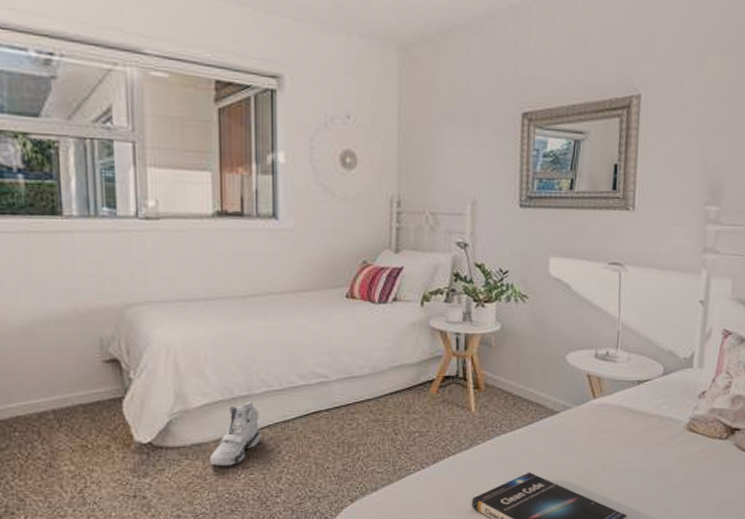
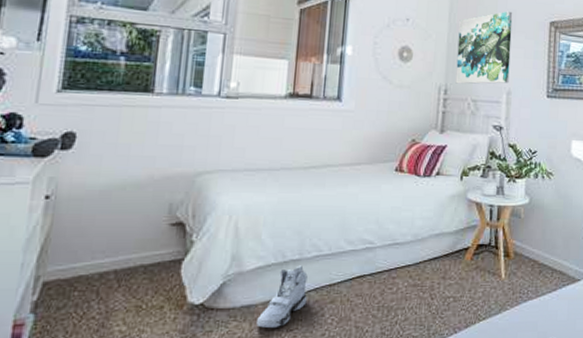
wall art: none [410,101,476,194] -> present [455,11,513,84]

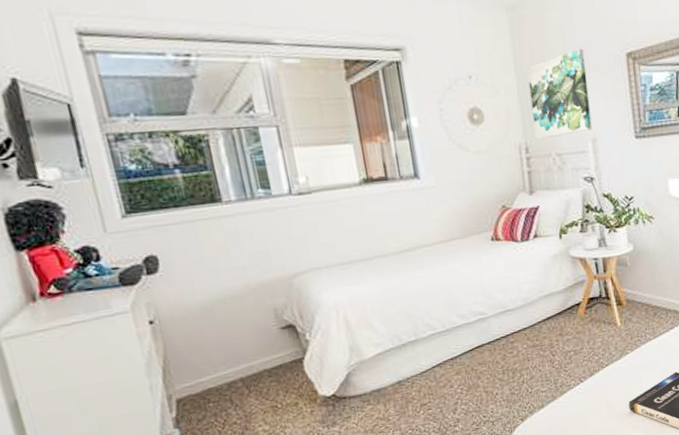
sneaker: present [257,265,308,329] -> none [390,345,433,407]

